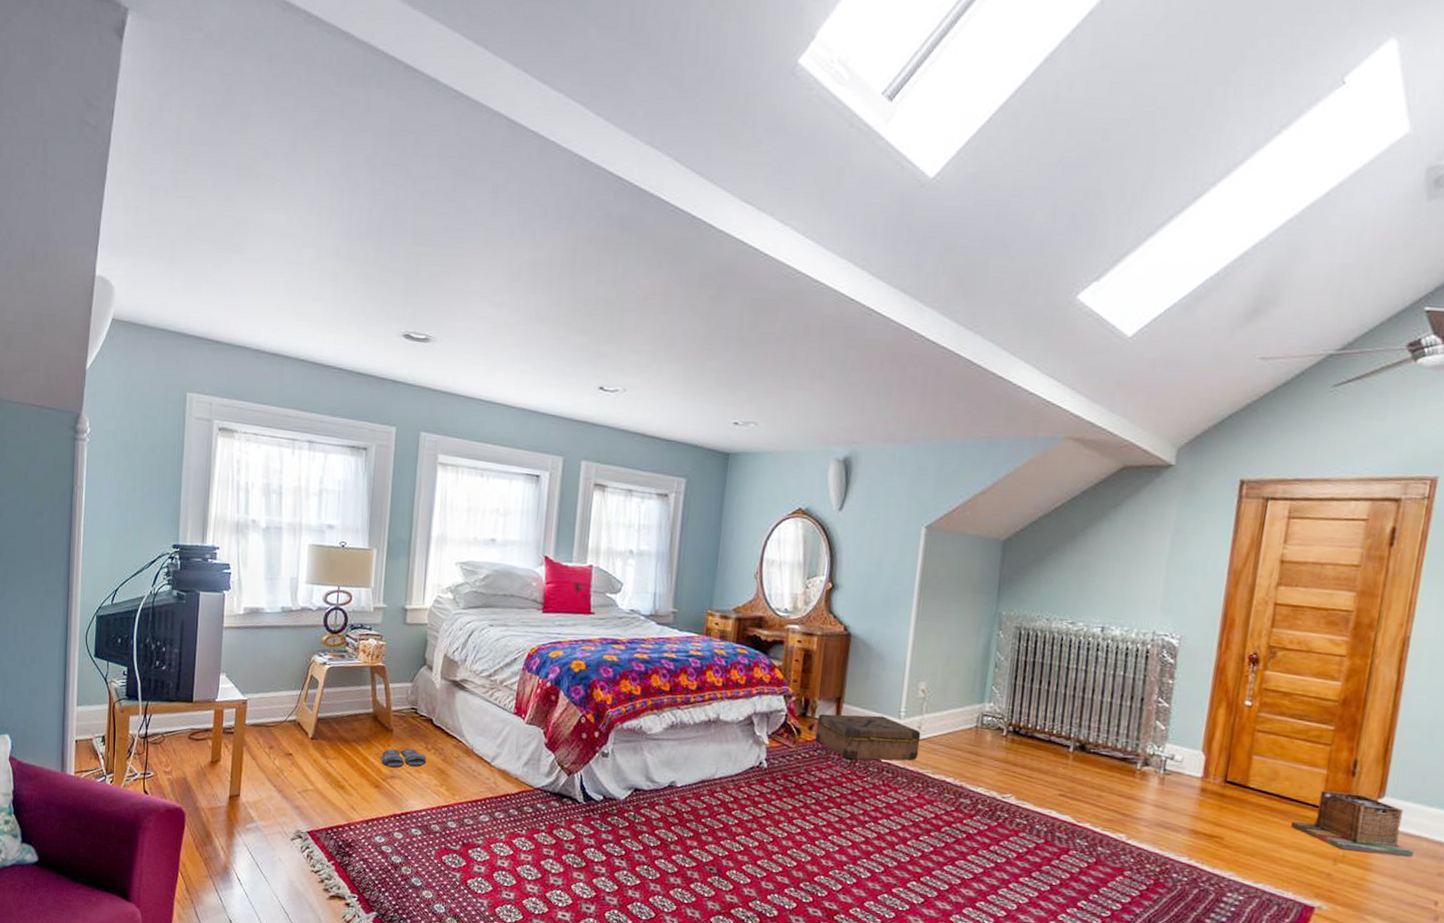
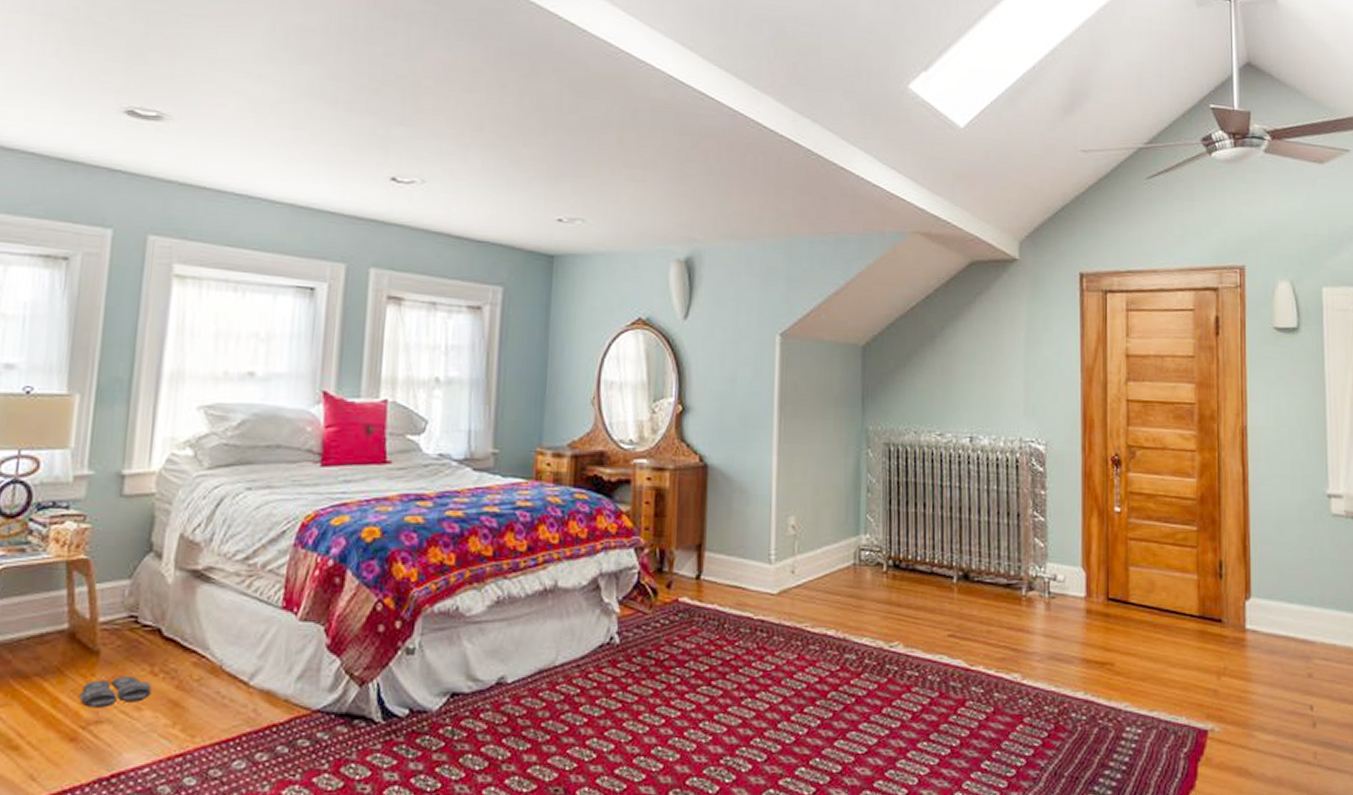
suitcase: present [815,713,921,761] -> none [675,562,795,621]
laundry basket: present [1291,790,1414,857] -> none [1174,596,1285,661]

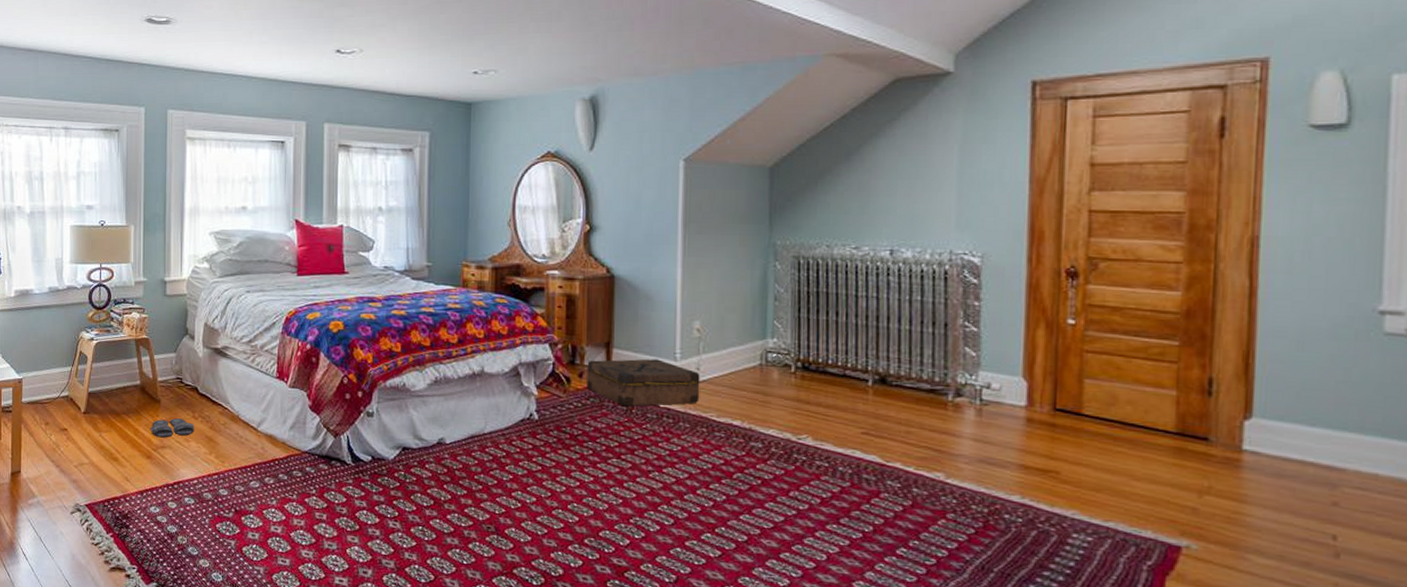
suitcase: none [675,562,795,621] -> present [587,359,700,407]

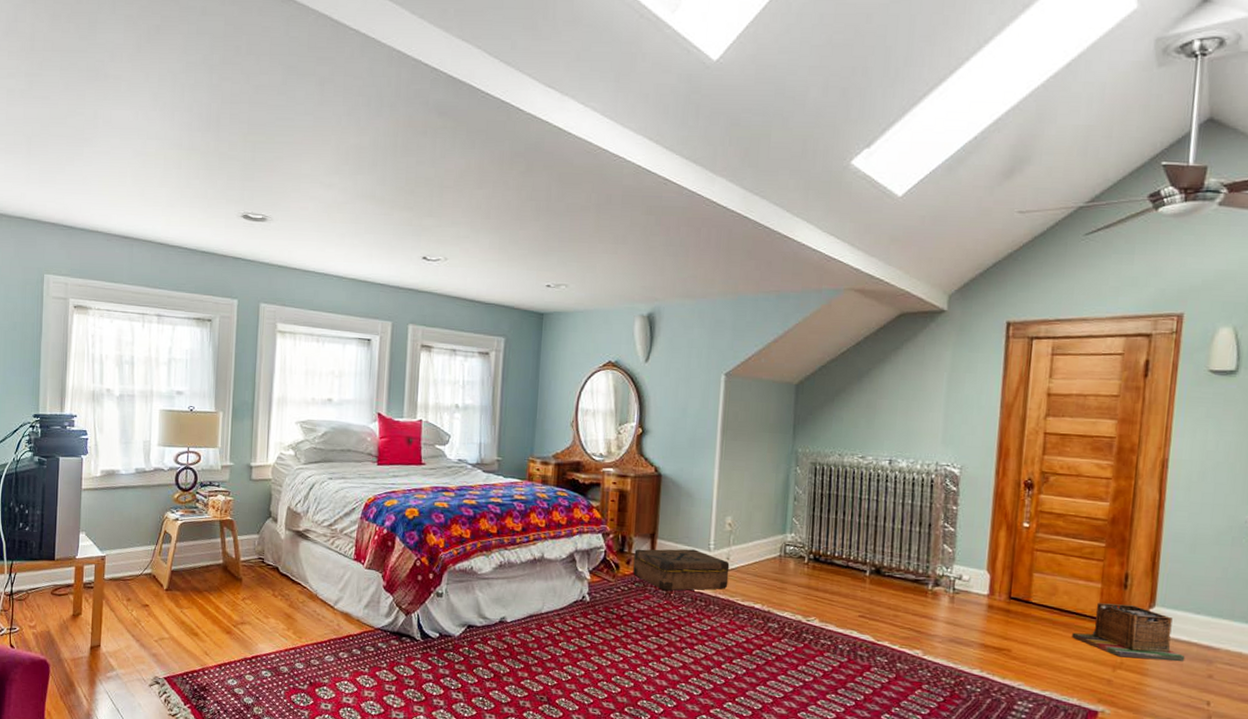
slippers: present [149,418,195,438] -> none [230,596,274,615]
laundry basket: none [1140,414,1298,485] -> present [1072,603,1185,661]

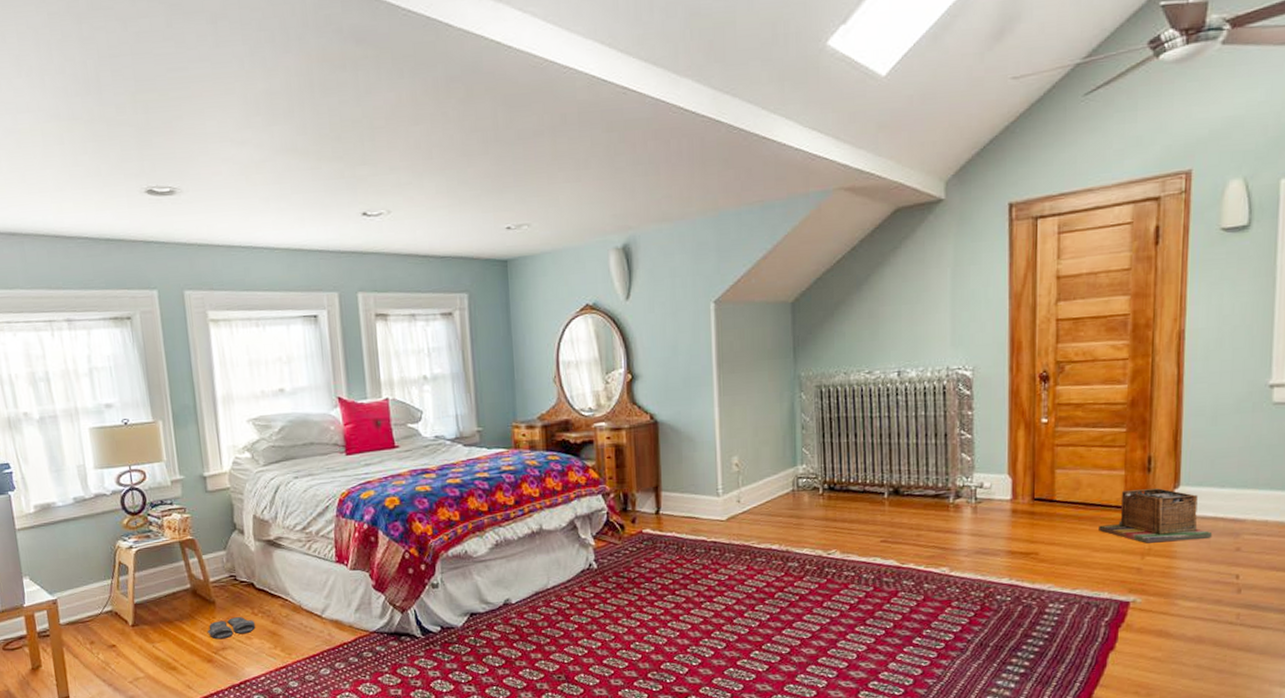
slippers: none [230,596,274,615] -> present [207,617,256,640]
suitcase: present [633,549,730,591] -> none [639,497,742,546]

